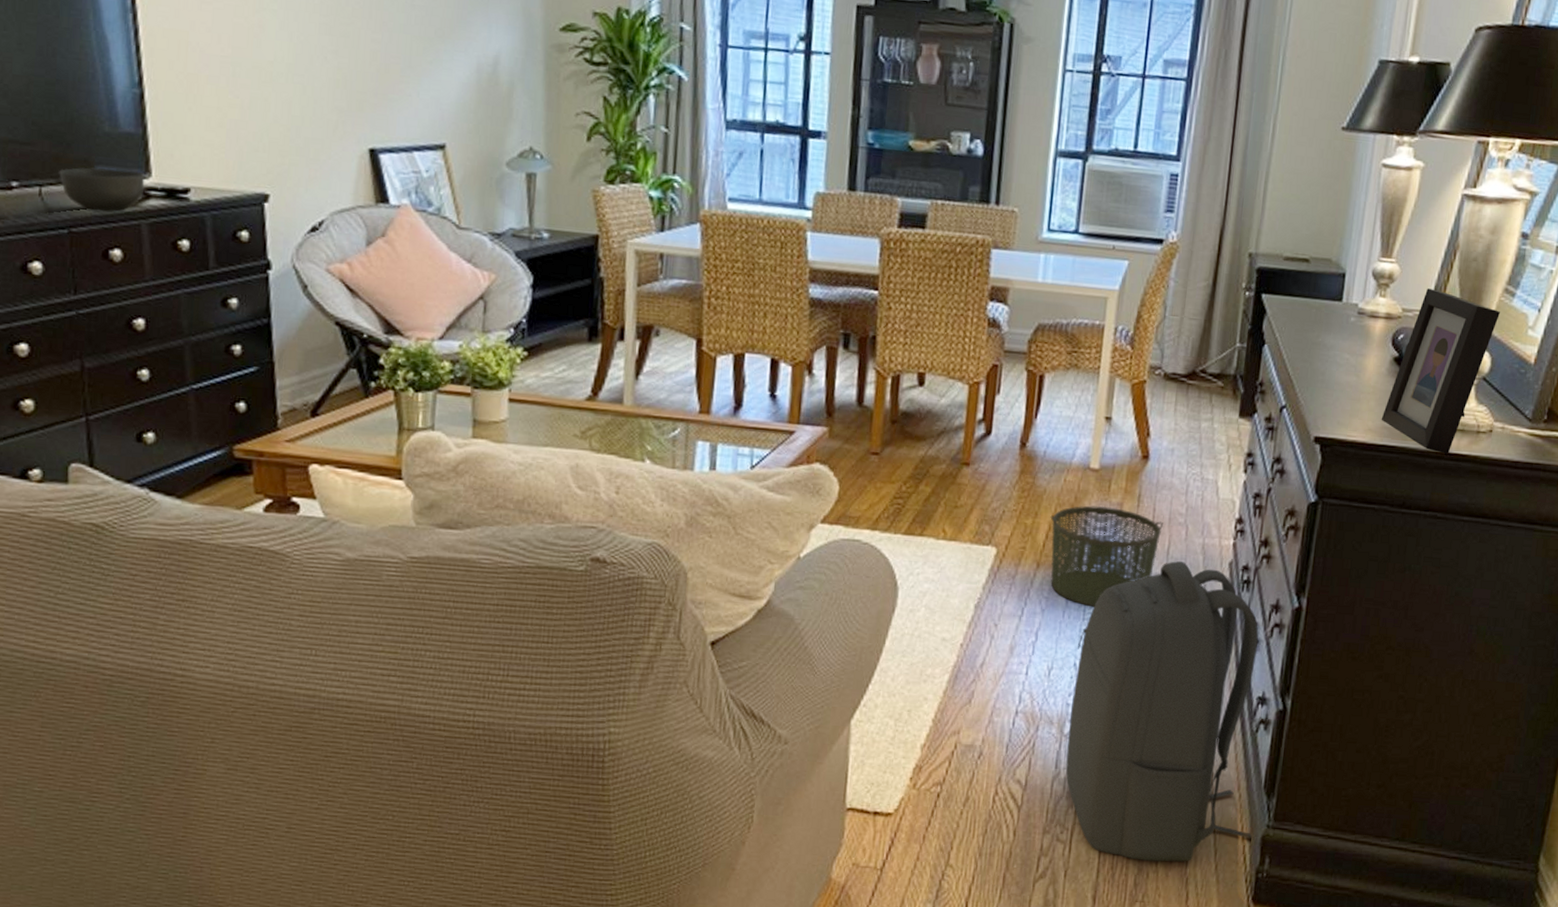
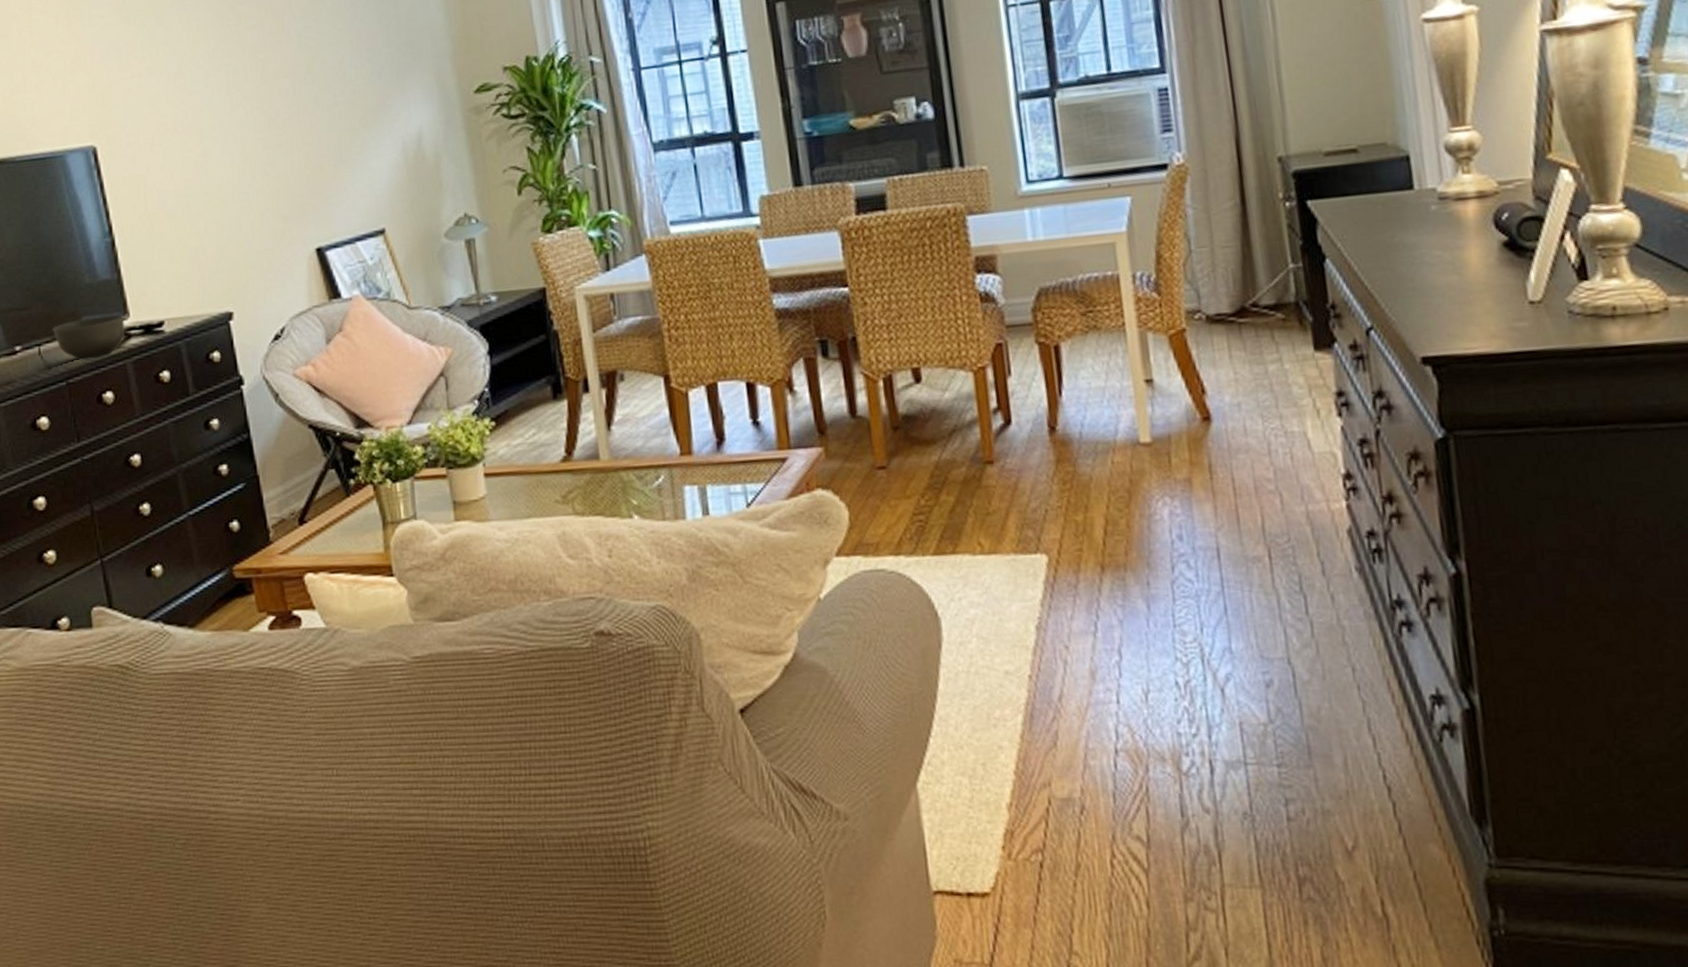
basket: present [1050,505,1163,606] -> none [1104,484,1250,609]
backpack: present [1065,560,1259,862] -> none [1174,536,1474,926]
picture frame: present [1381,288,1500,454] -> none [1505,150,1636,349]

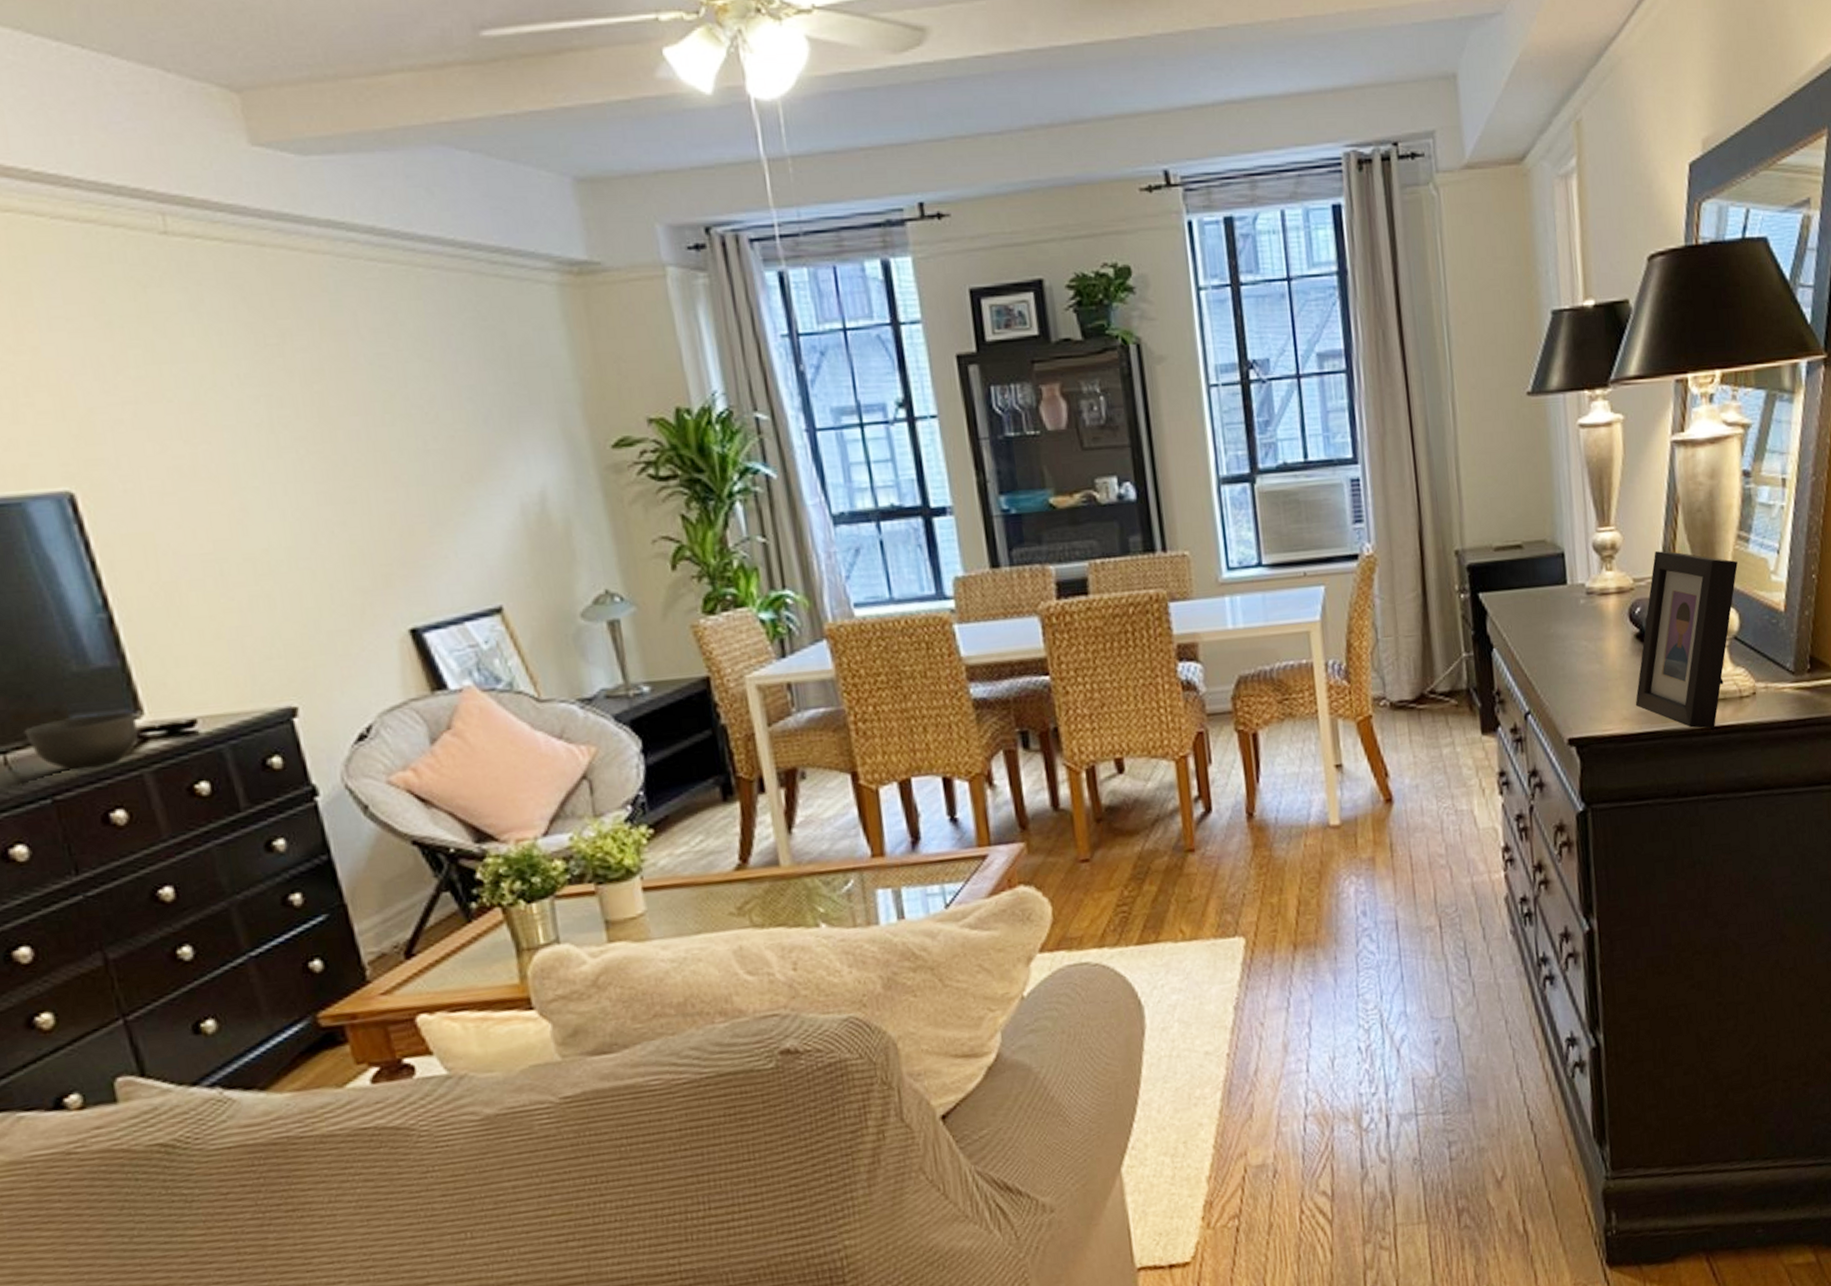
picture frame: none [1505,150,1636,349] -> present [1635,551,1738,729]

